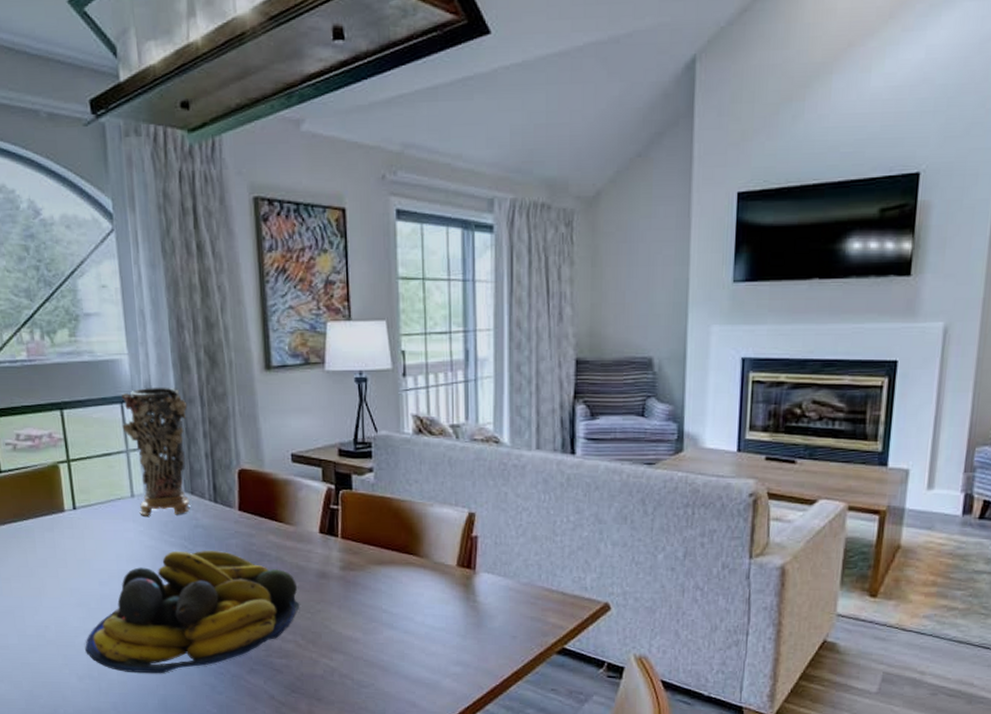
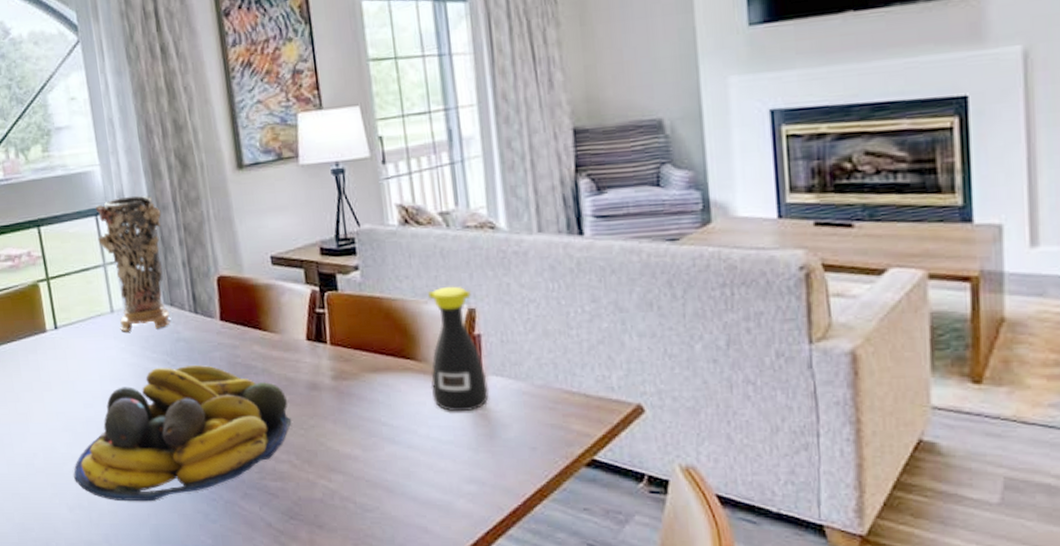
bottle: none [429,492,481,604] -> present [428,286,490,412]

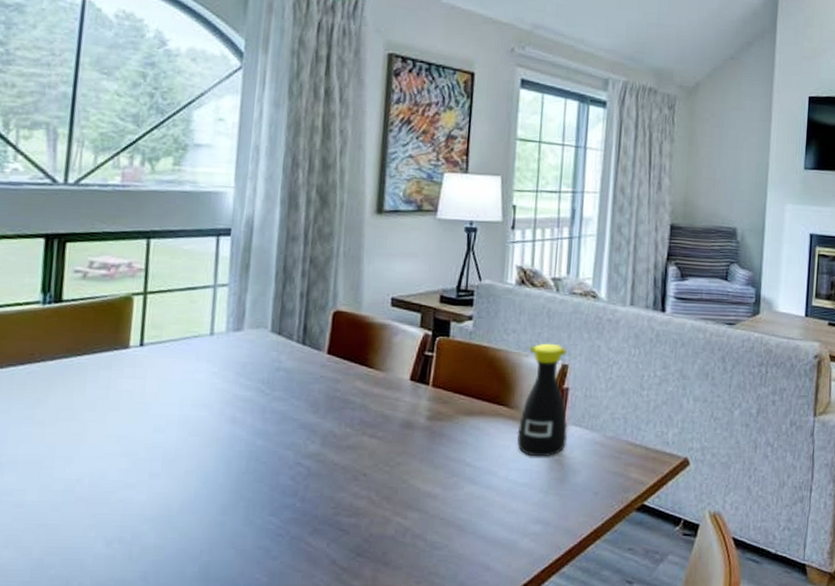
fruit bowl: present [74,365,292,502] -> none [121,395,380,536]
decorative vase: present [96,195,170,332] -> none [214,222,290,357]

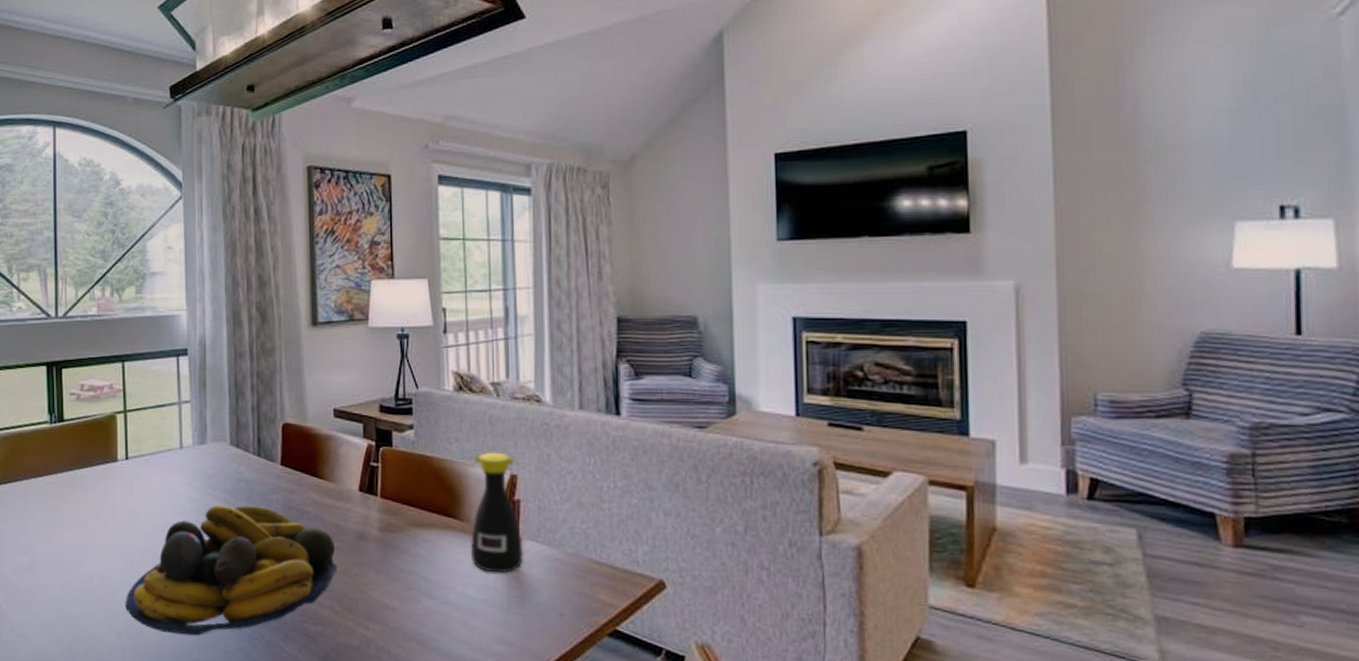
fruit bowl: none [121,395,380,536] -> present [125,504,337,635]

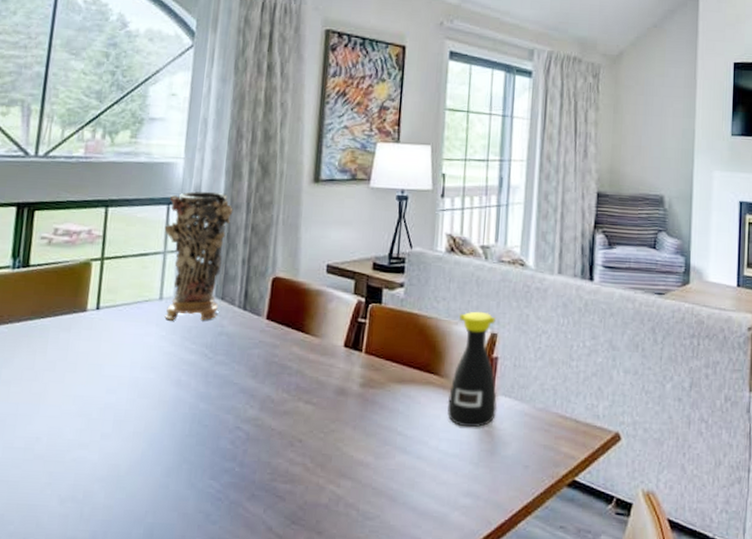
fruit bowl: present [125,504,337,635] -> none [75,358,314,498]
decorative vase: none [176,341,238,469] -> present [164,191,234,321]

